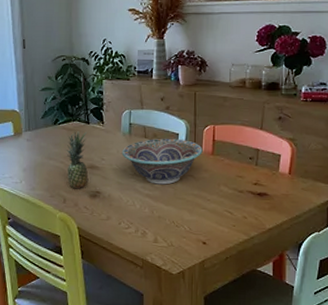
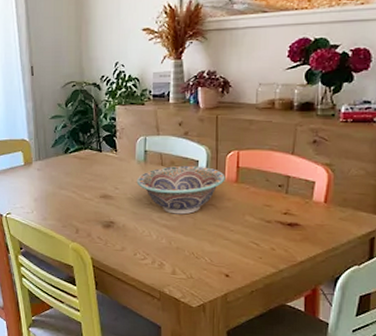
fruit: present [65,131,89,189] -> none [77,160,102,219]

